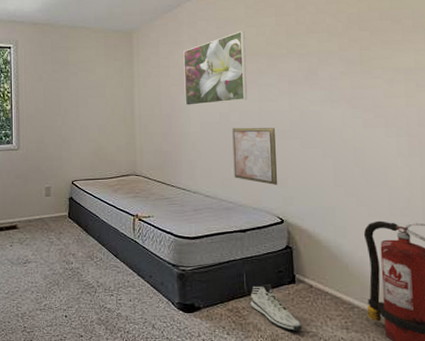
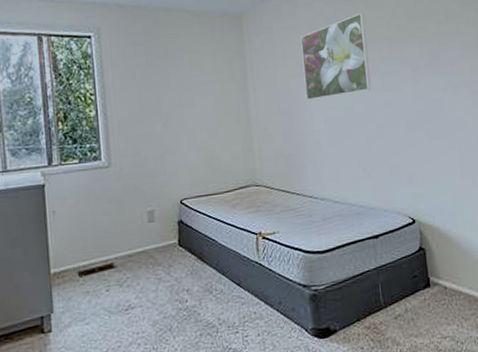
wall art: present [232,127,278,185] -> none [357,119,407,183]
sneaker: present [250,283,302,331] -> none [387,291,440,339]

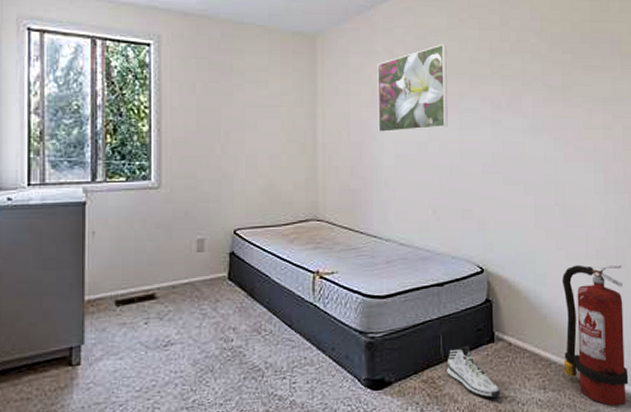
sneaker: none [387,291,440,339] -> present [447,345,501,398]

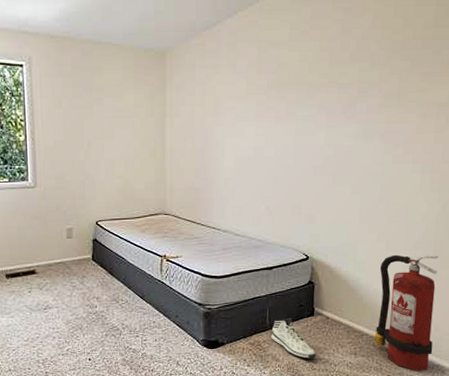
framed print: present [377,43,448,133] -> none [220,55,287,140]

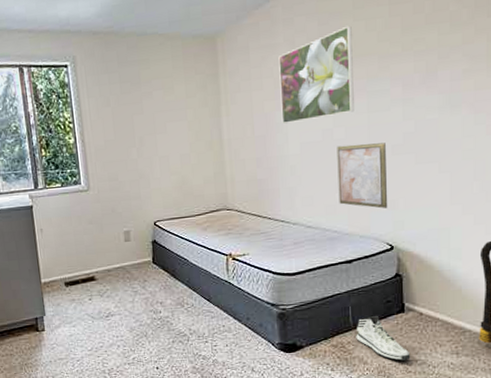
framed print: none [220,55,287,140] -> present [278,25,354,125]
wall art: none [265,163,309,222] -> present [337,143,388,209]

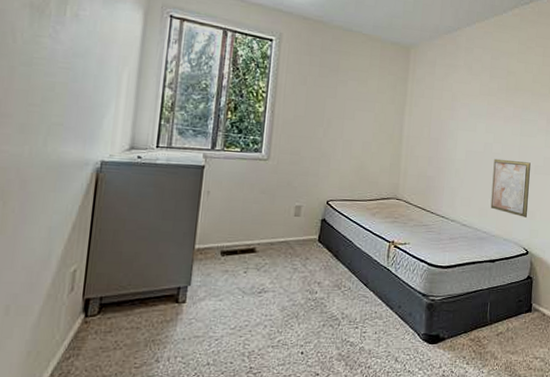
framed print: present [278,25,354,125] -> none [454,64,515,133]
sneaker: present [356,315,411,361] -> none [490,312,533,357]

